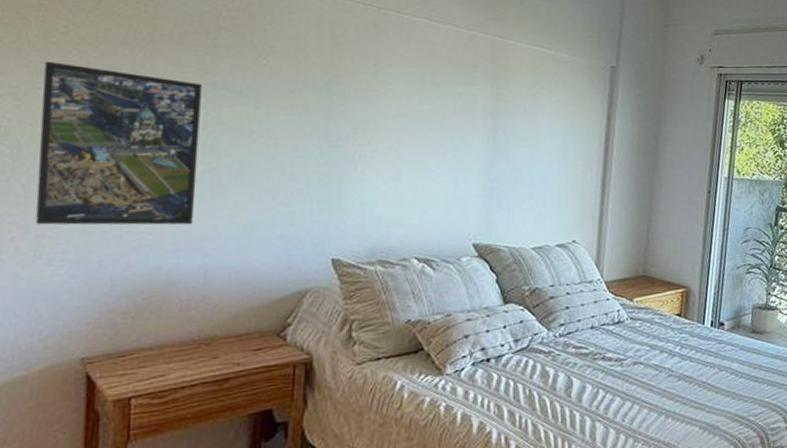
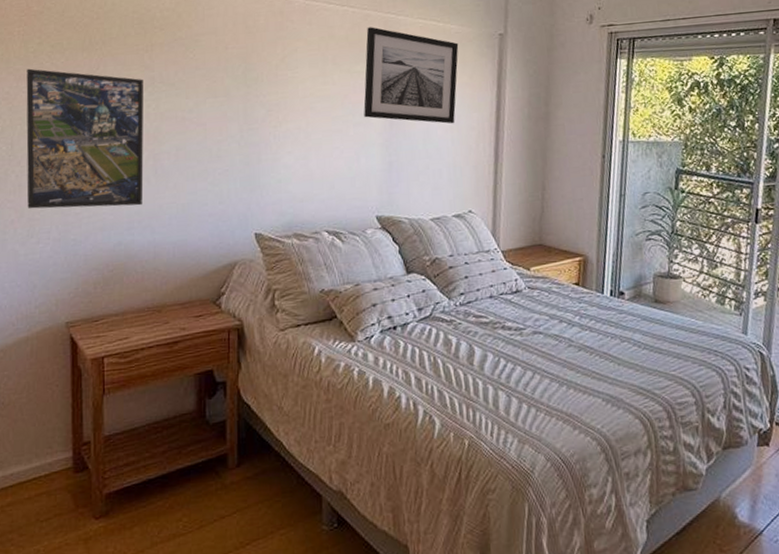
wall art: none [464,48,569,153] -> present [363,27,459,124]

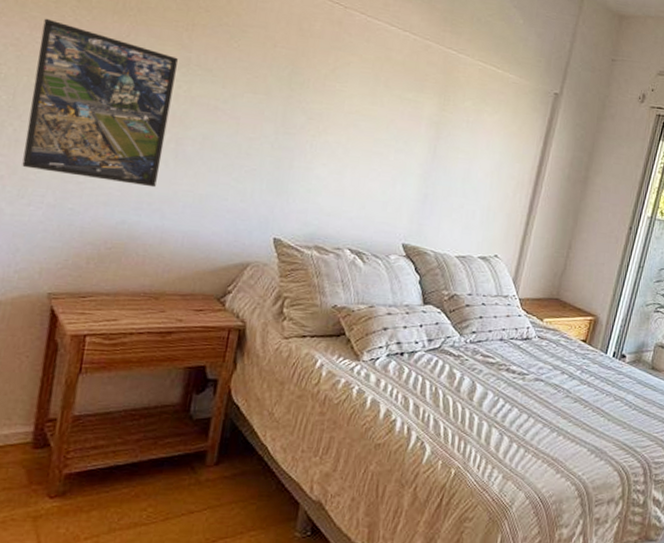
wall art: present [363,27,459,124] -> none [407,58,514,170]

